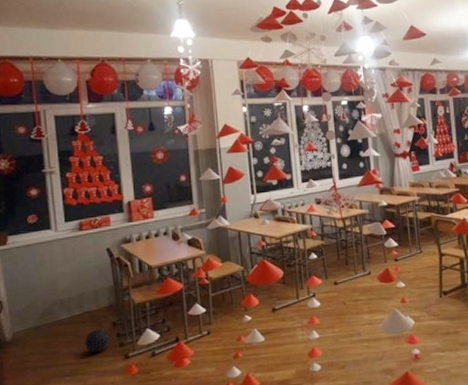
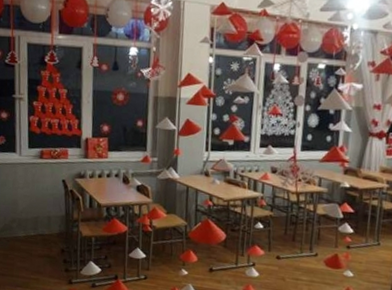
ball: present [85,328,110,353] -> none [36,251,57,273]

